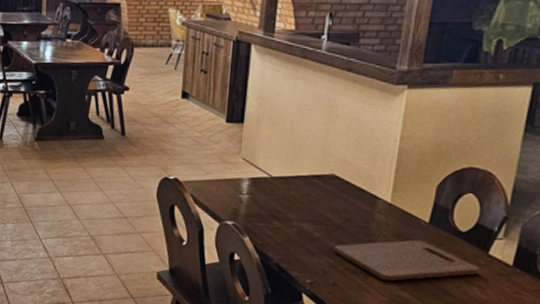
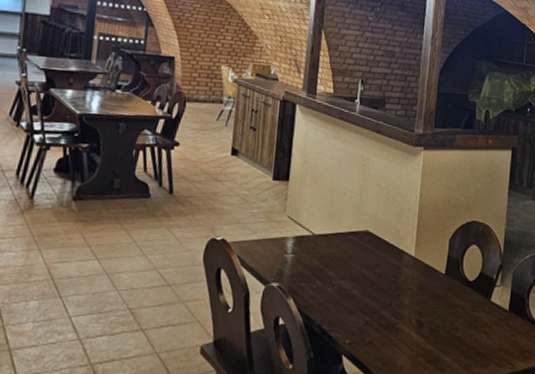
cutting board: present [333,239,479,282] -> none [368,291,484,335]

